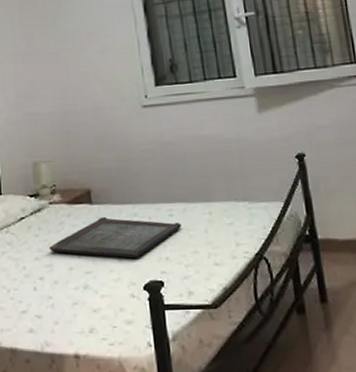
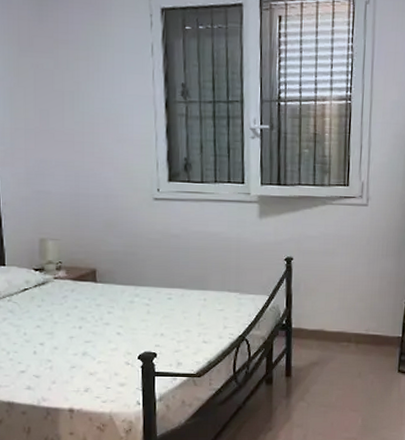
serving tray: present [49,216,181,259] -> none [51,294,178,333]

